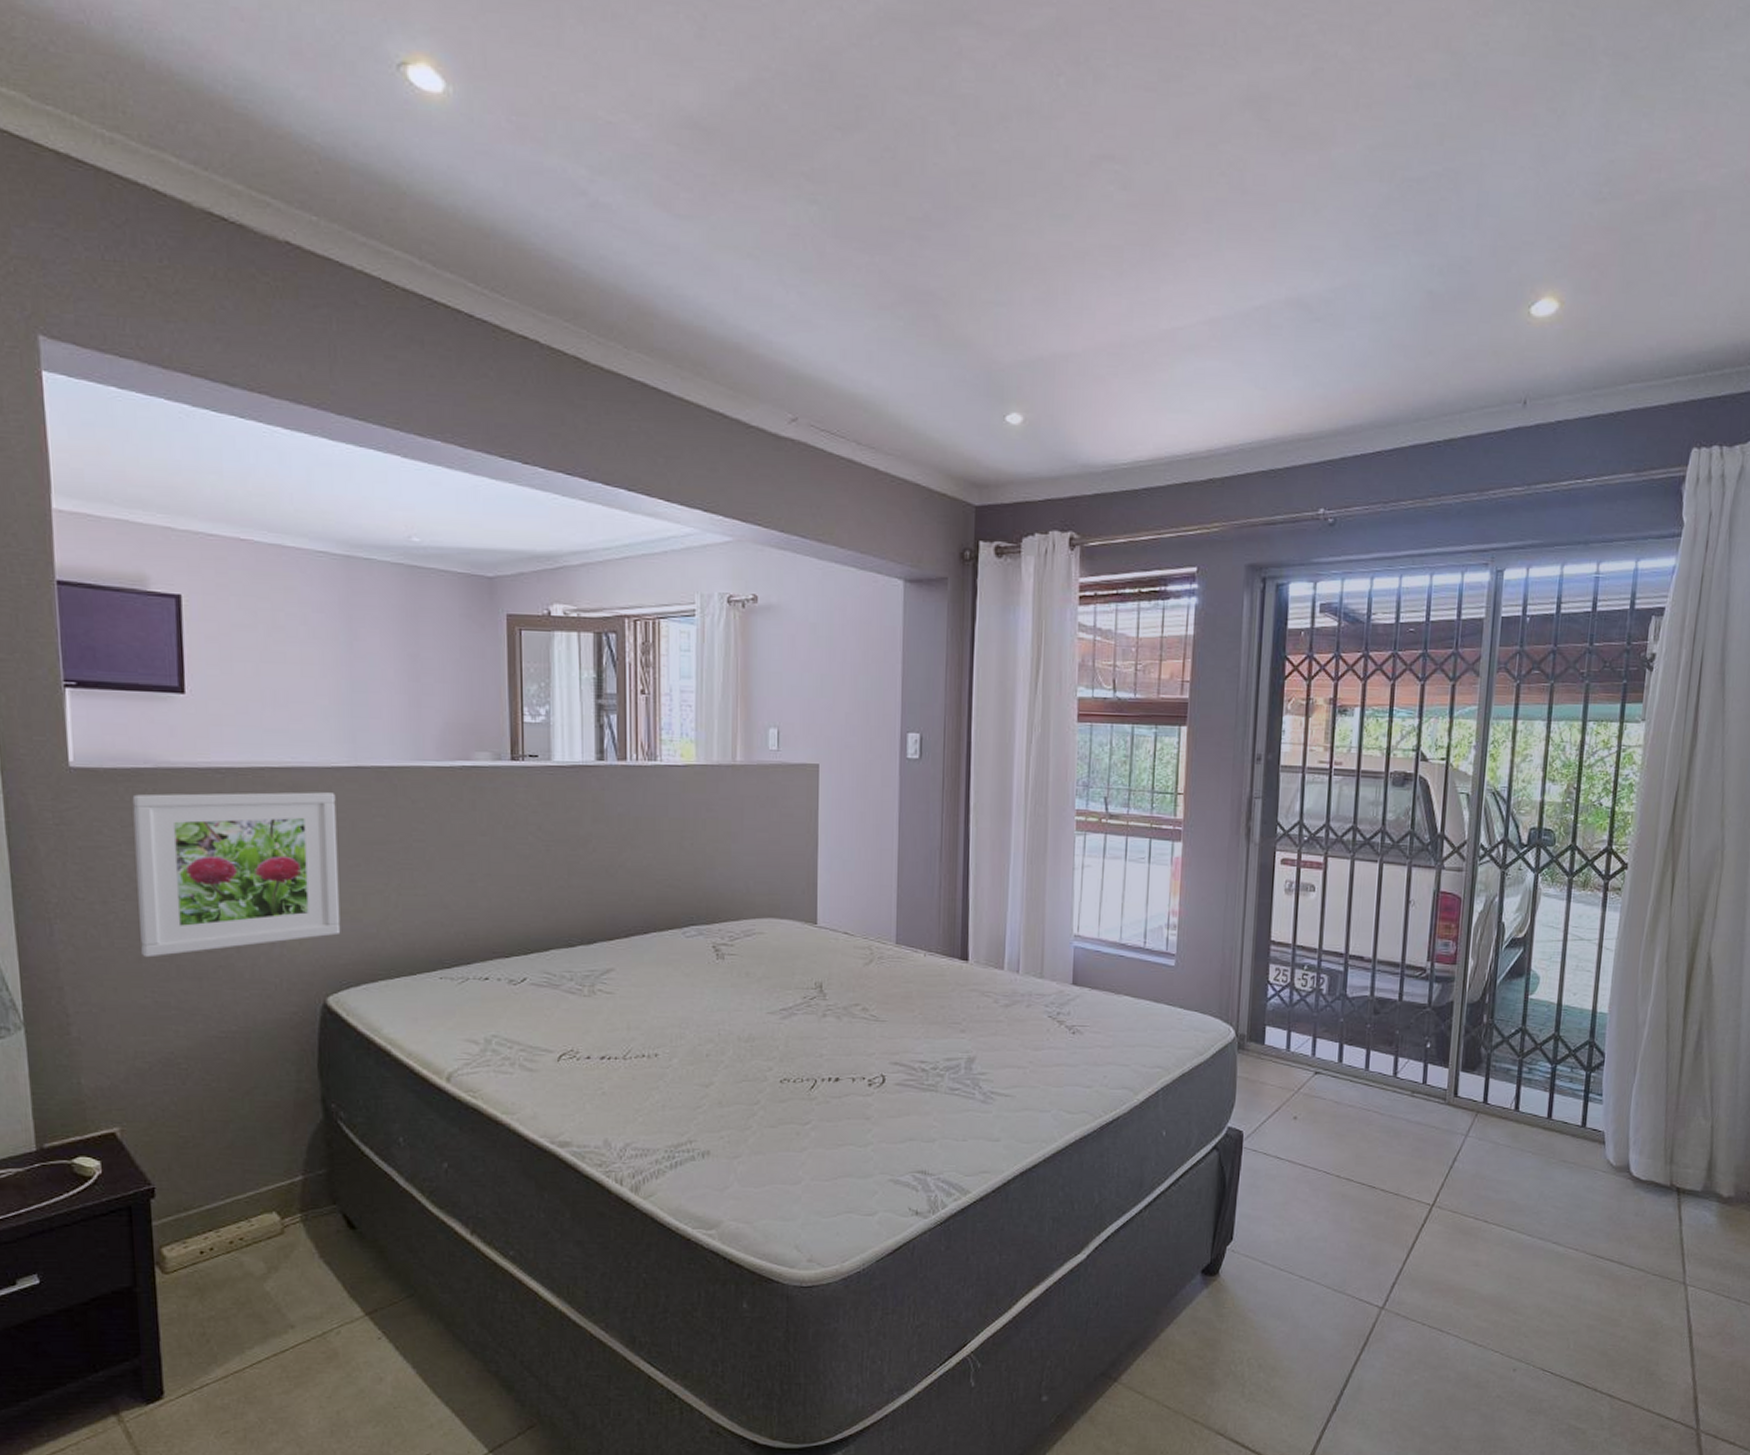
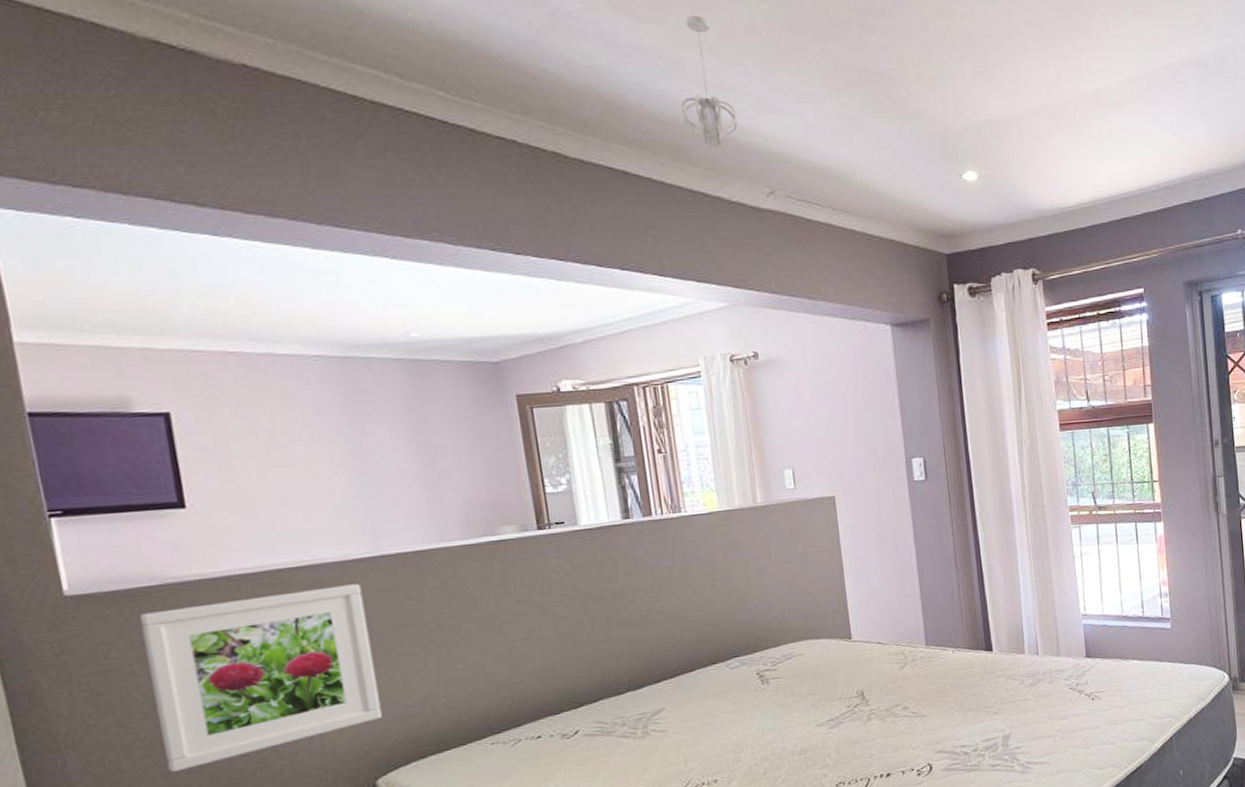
pendant light: none [710,214,768,366] -> present [680,15,738,149]

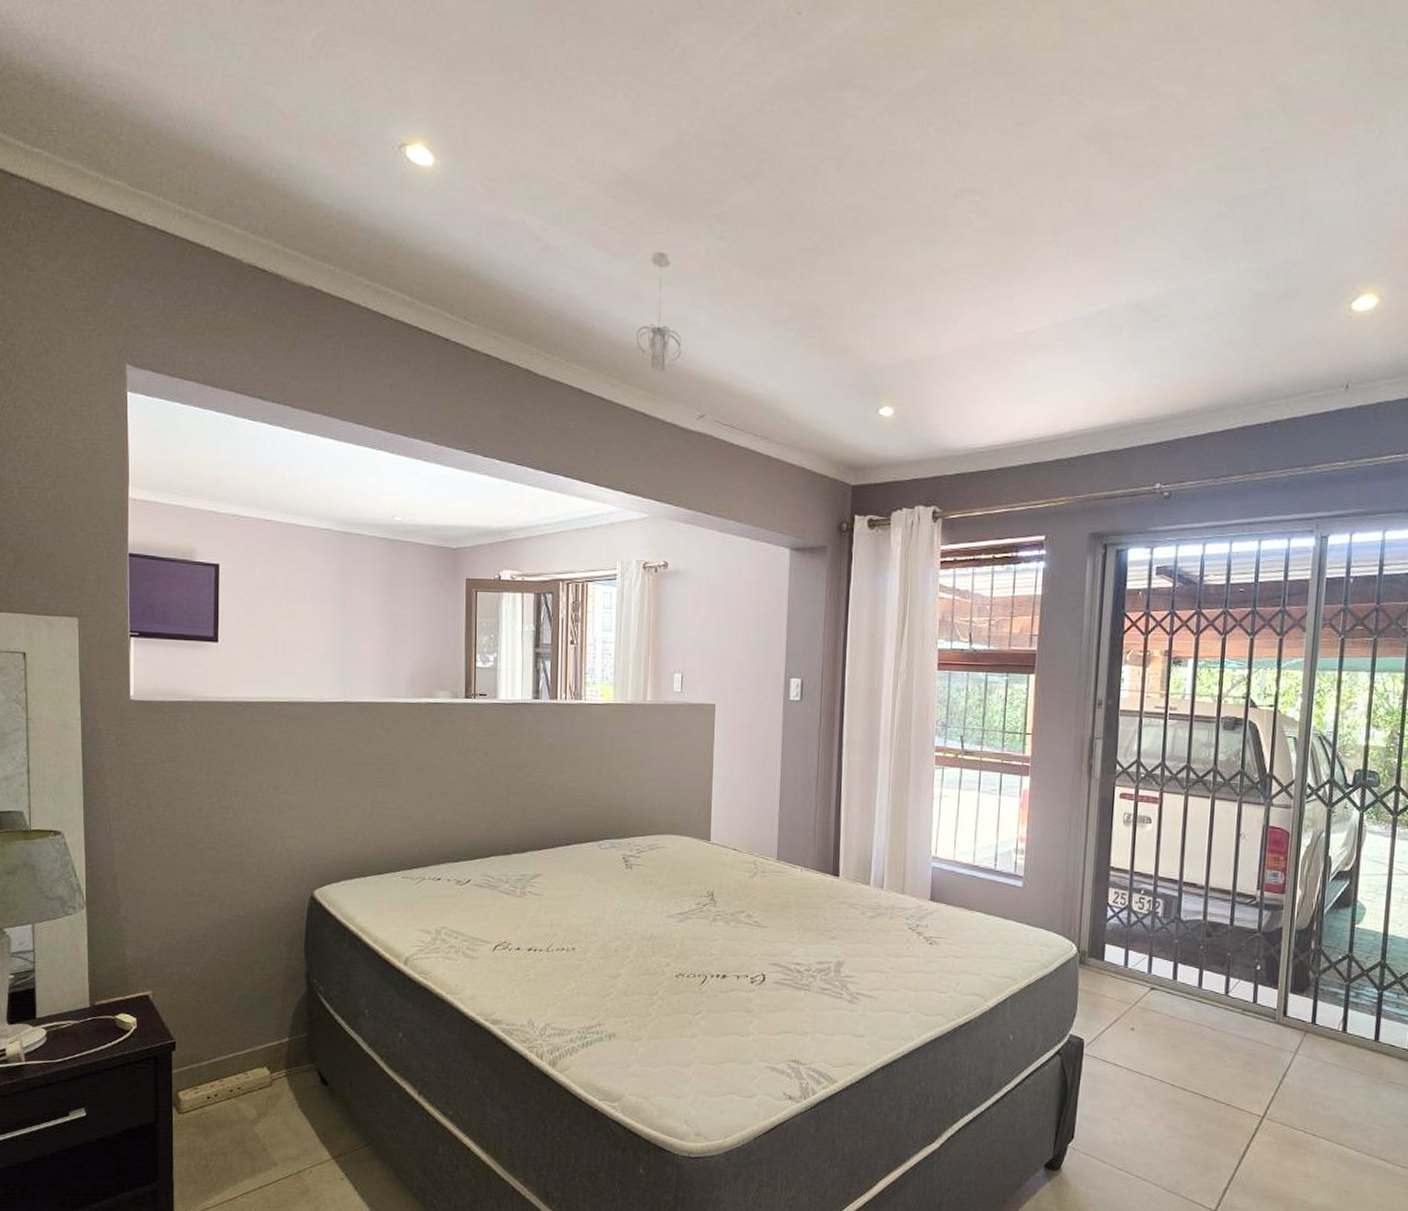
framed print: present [139,584,383,773] -> none [175,722,328,854]

